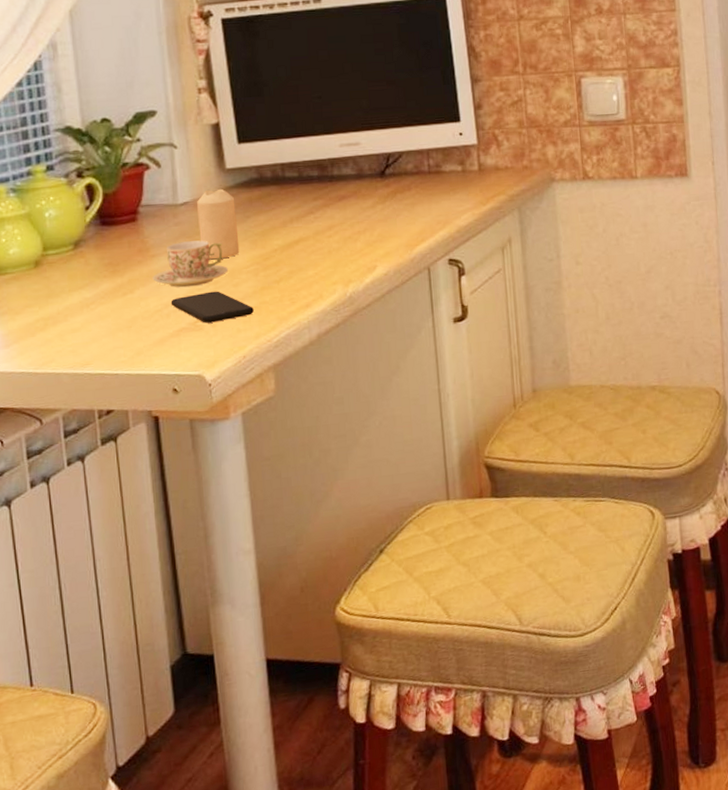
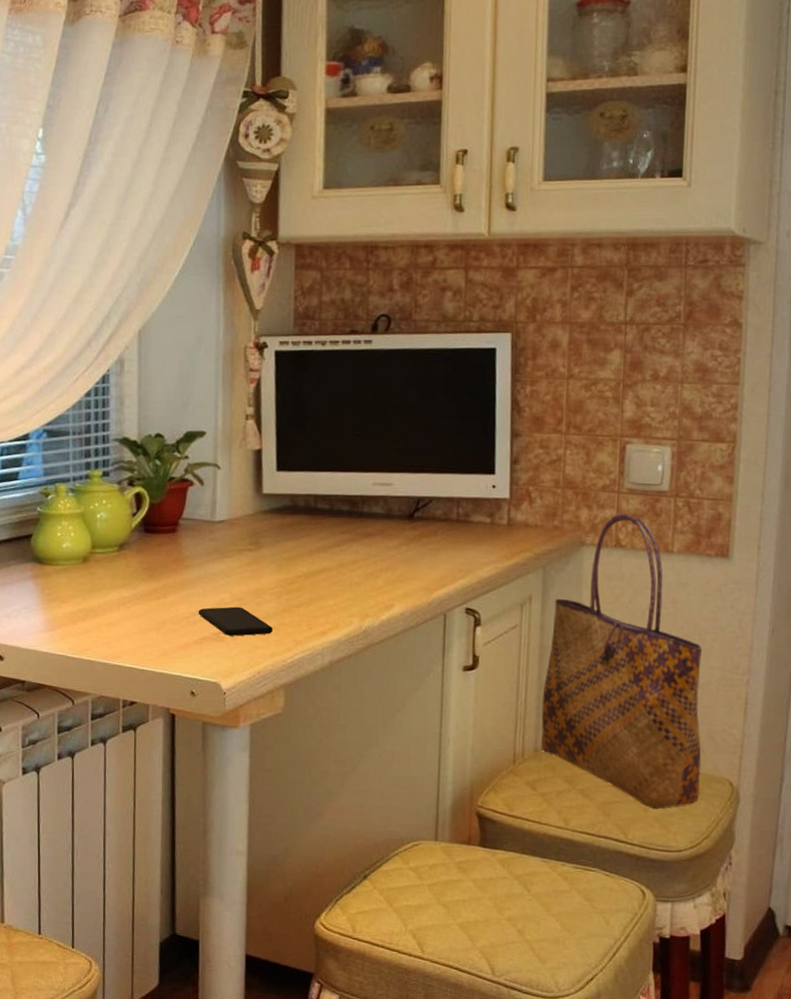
teacup: present [152,240,229,288] -> none [184,557,254,600]
candle: present [197,188,240,259] -> none [231,511,268,577]
tote bag: none [533,146,691,428] -> present [541,513,702,809]

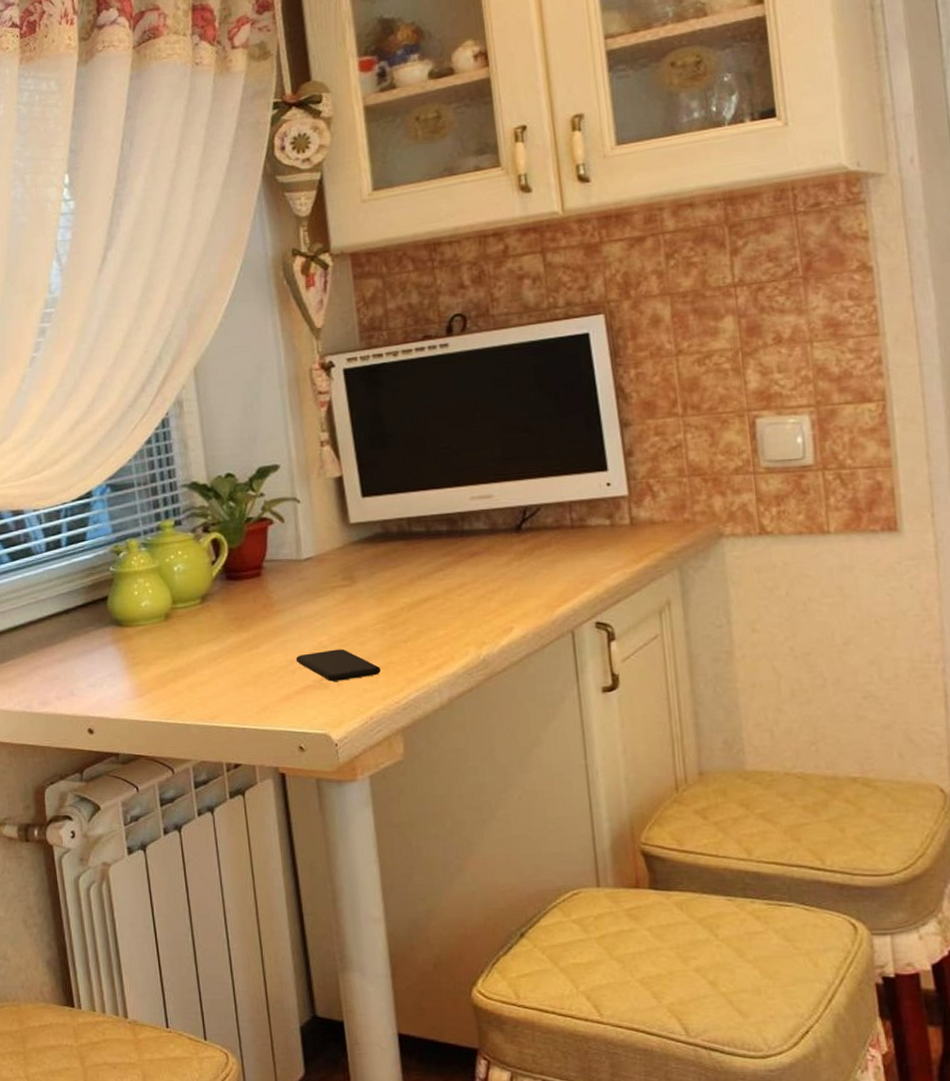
tote bag: present [541,513,702,809] -> none [698,496,906,827]

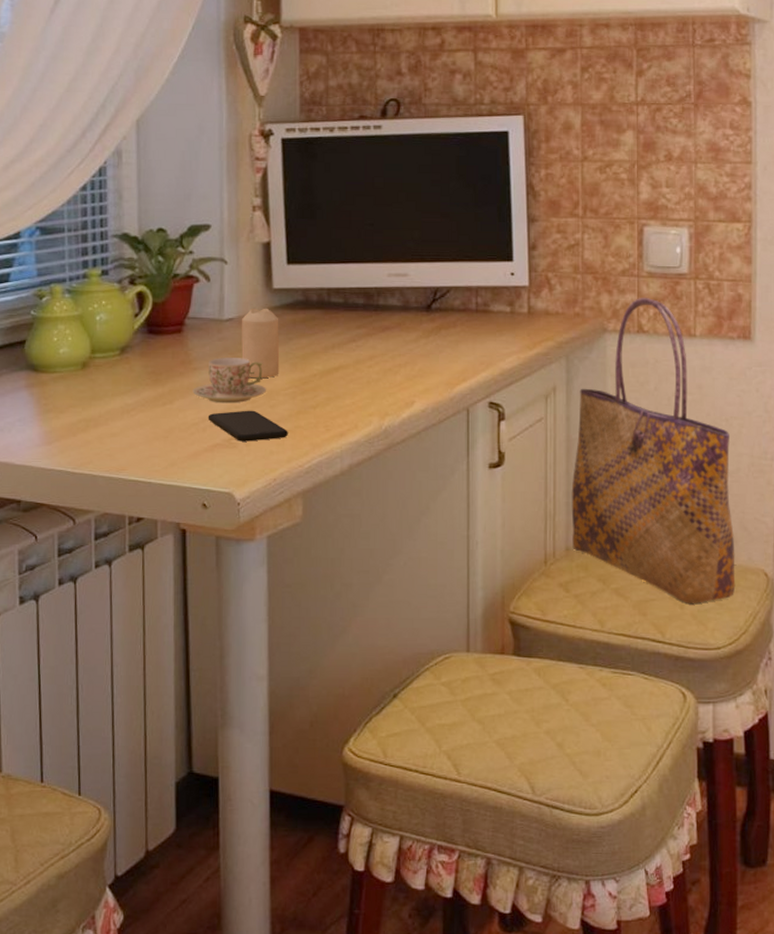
teacup: none [277,596,354,645] -> present [192,358,267,404]
candle: none [321,543,365,616] -> present [241,307,280,378]
tote bag: none [698,496,906,827] -> present [571,298,736,605]

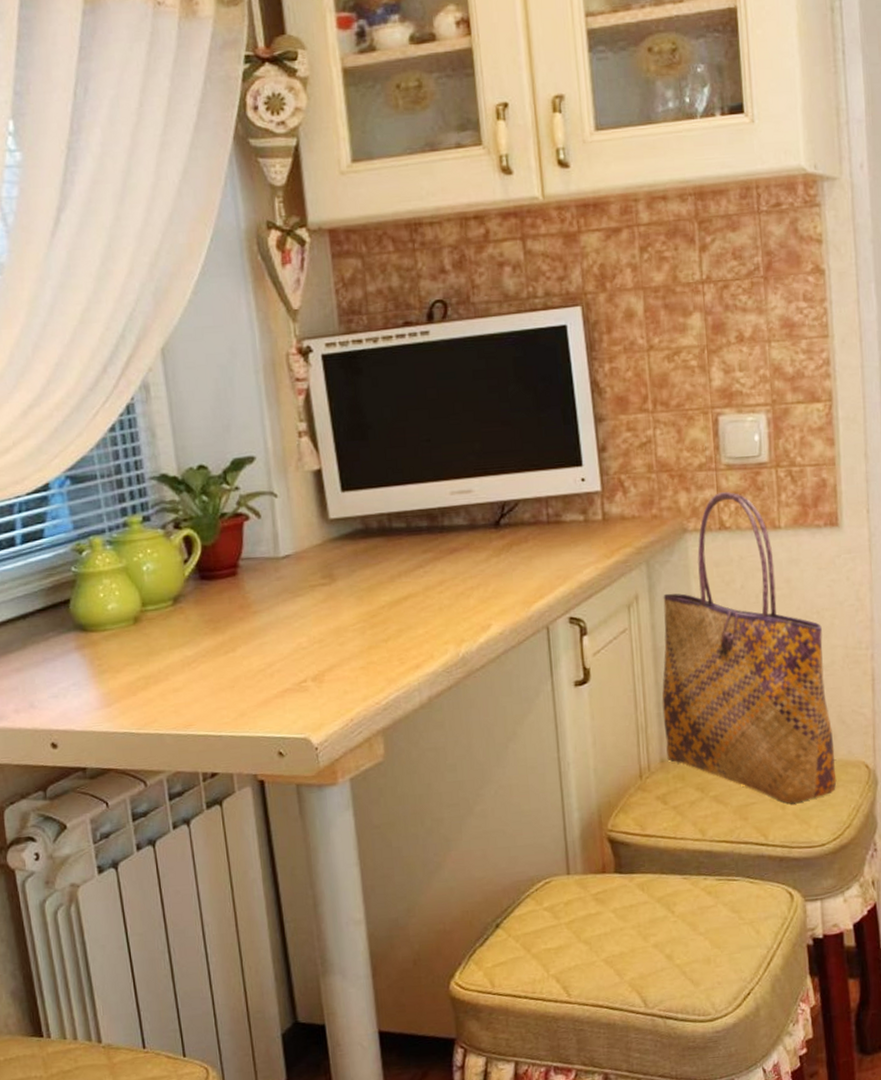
teacup: present [192,358,267,404] -> none [255,596,334,646]
smartphone: present [207,410,288,442] -> none [274,650,361,684]
candle: present [241,307,280,378] -> none [299,540,345,616]

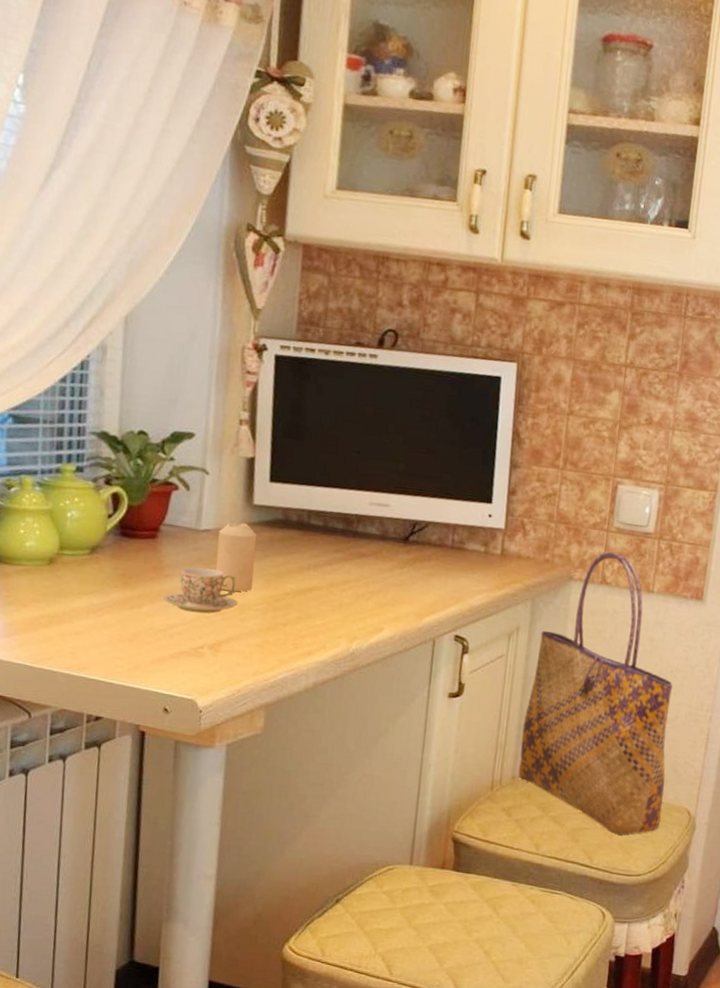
teacup: none [255,596,334,646] -> present [162,567,239,614]
candle: none [299,540,345,616] -> present [215,521,257,592]

